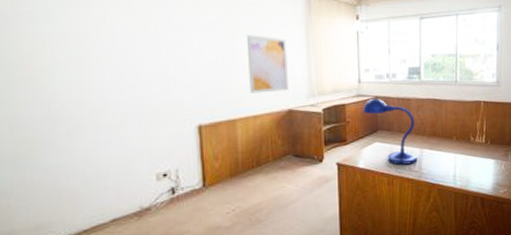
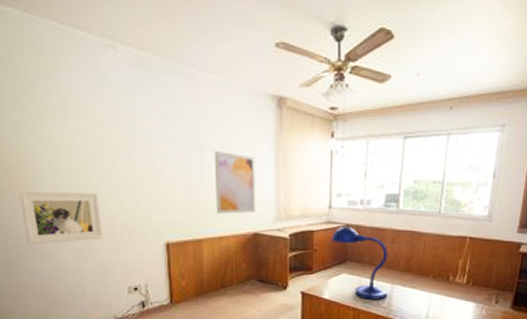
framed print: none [33,79,129,137] -> present [19,191,103,245]

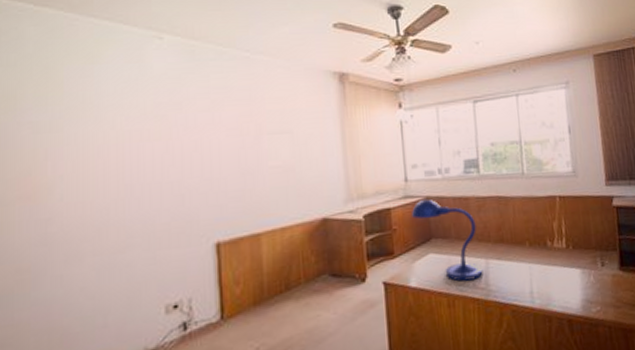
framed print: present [19,191,103,245] -> none [29,192,135,266]
wall art: present [214,151,255,214] -> none [272,132,322,201]

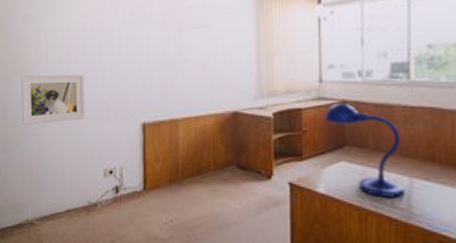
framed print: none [29,192,135,266] -> present [21,74,85,125]

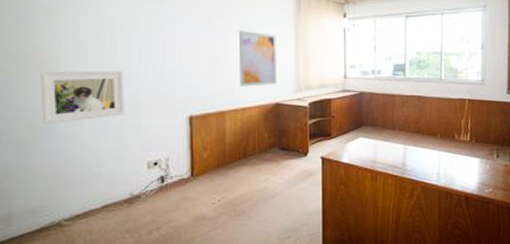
wall art: none [192,27,234,92] -> present [238,31,276,87]
desk lamp: present [325,102,405,198] -> none [348,93,402,161]

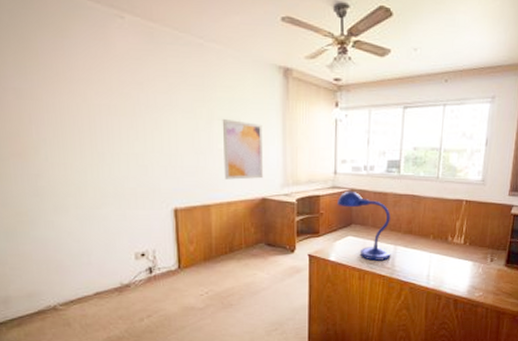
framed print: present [40,70,125,124] -> none [21,158,109,212]
desk lamp: none [348,93,402,161] -> present [337,190,391,261]

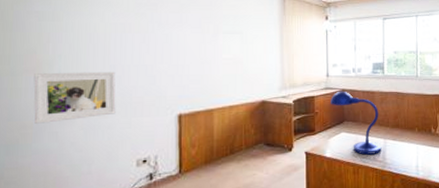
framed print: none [21,158,109,212] -> present [33,71,116,124]
wall art: present [222,119,263,180] -> none [226,33,263,85]

